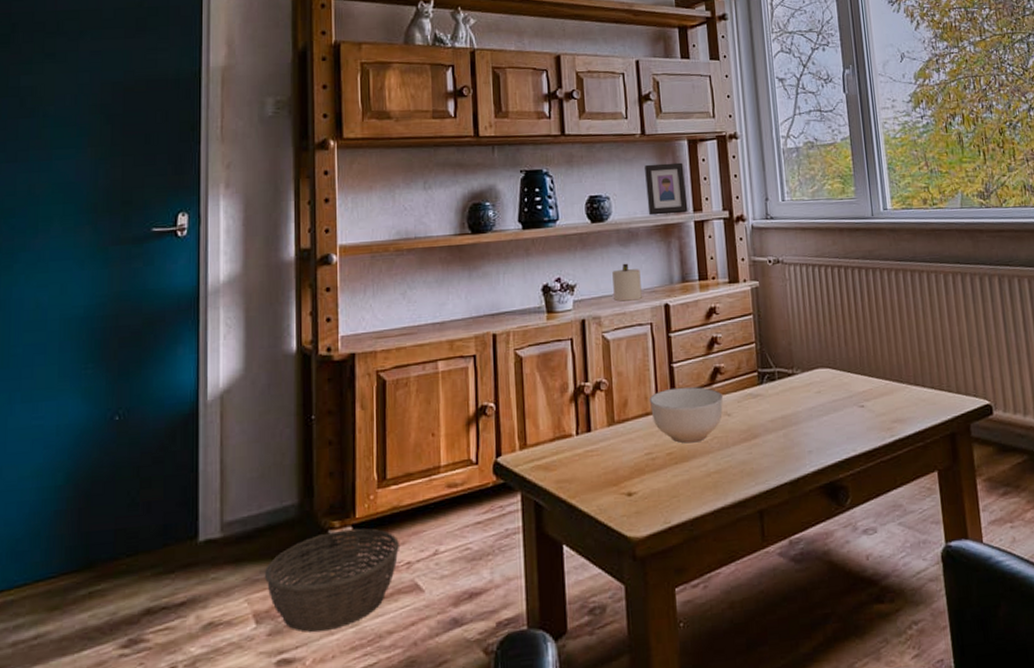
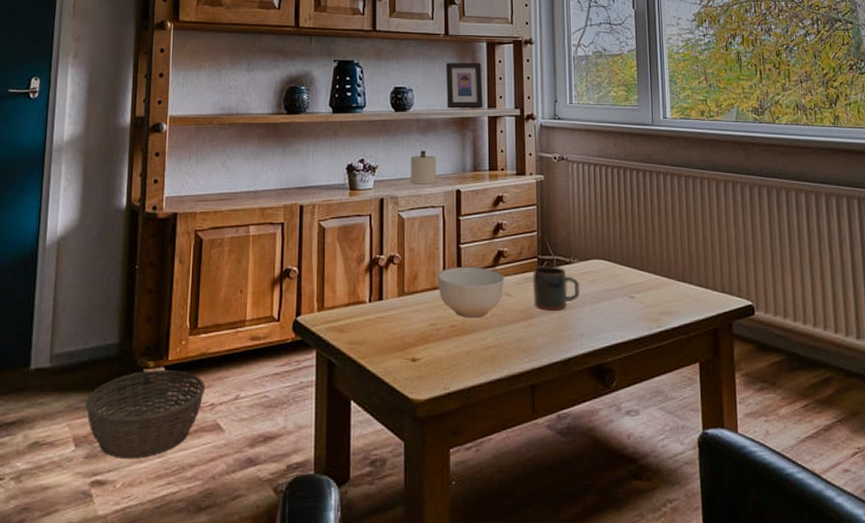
mug: none [753,378,807,428] -> present [532,264,581,311]

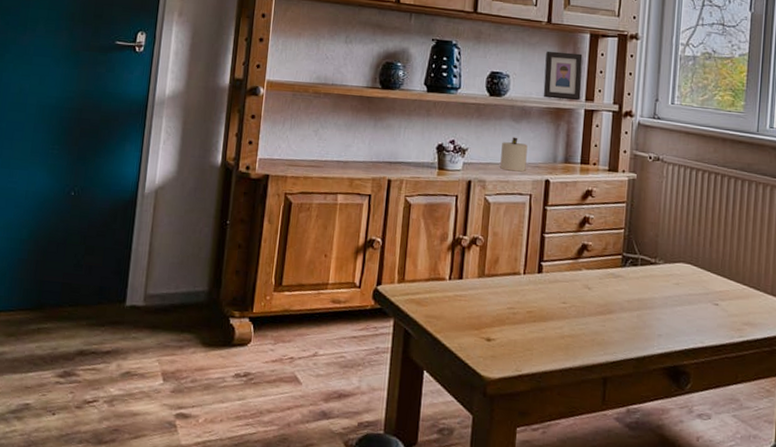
basket: present [85,369,206,458] -> none [173,319,287,399]
bowl: present [437,266,505,318] -> none [518,255,587,307]
mug: present [532,264,581,311] -> none [613,262,664,309]

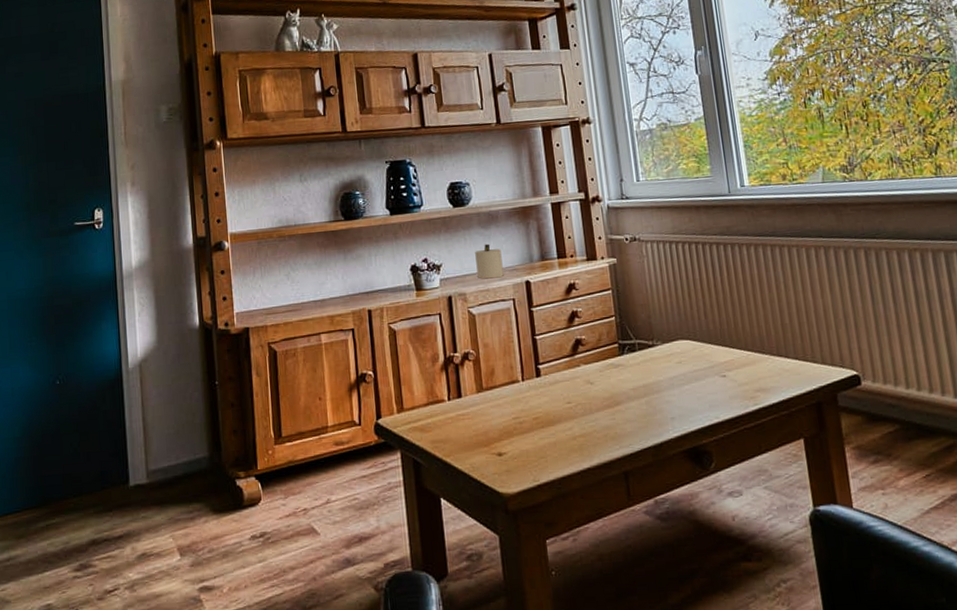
picture frame: present [543,51,583,101] -> none [501,148,545,199]

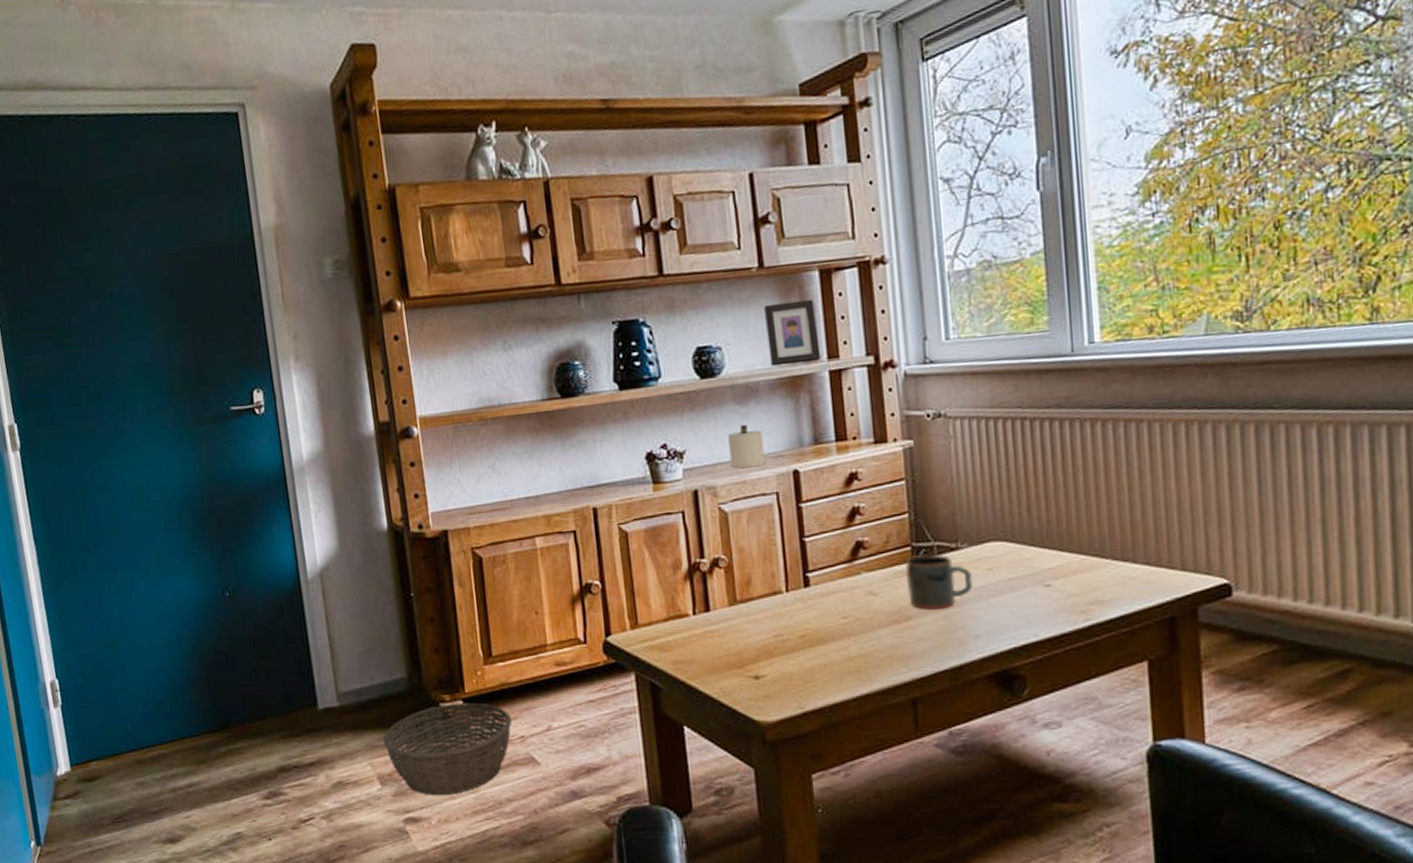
basket: none [184,478,297,565] -> present [383,702,513,795]
picture frame: none [501,148,545,199] -> present [764,299,821,367]
mug: none [614,349,668,396] -> present [905,553,974,610]

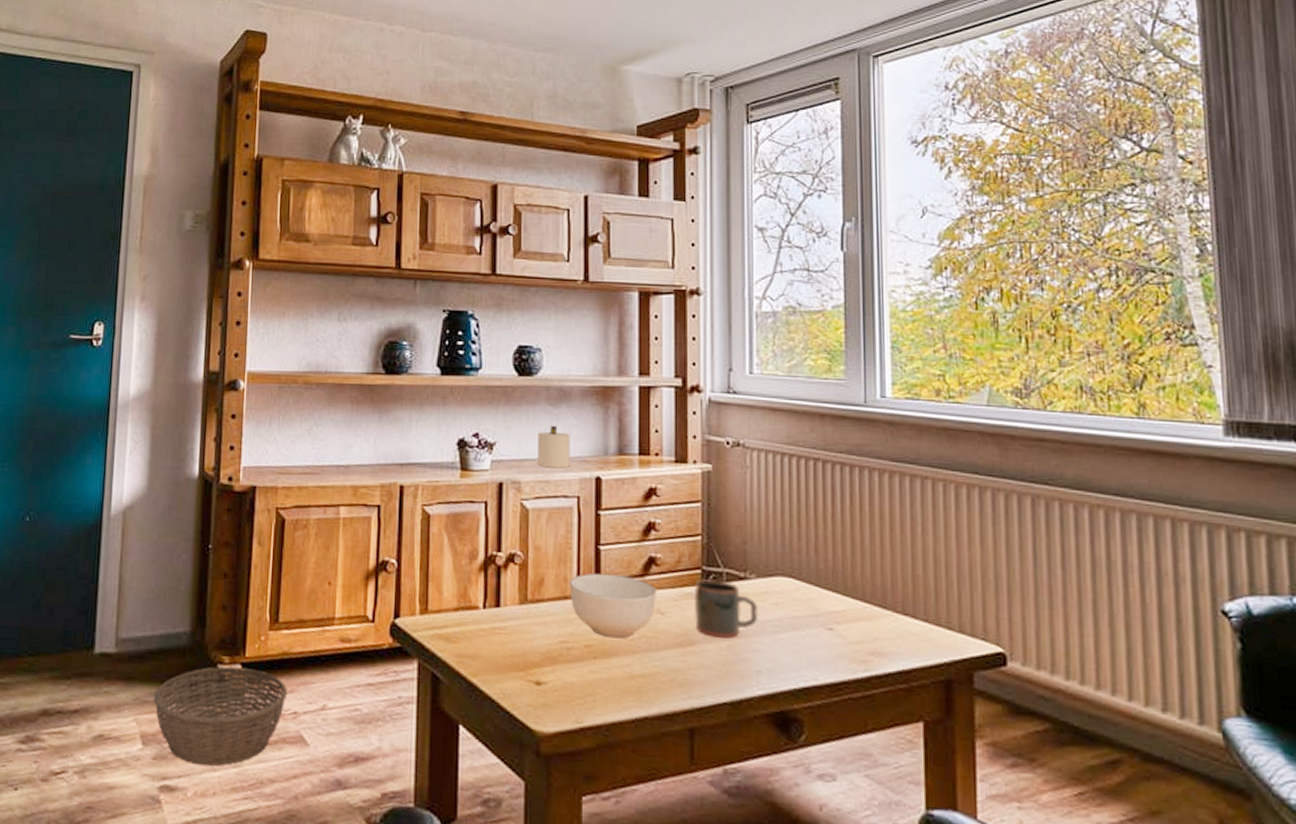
picture frame: present [764,299,821,367] -> none [585,316,633,376]
bowl: none [776,563,868,625] -> present [569,572,658,639]

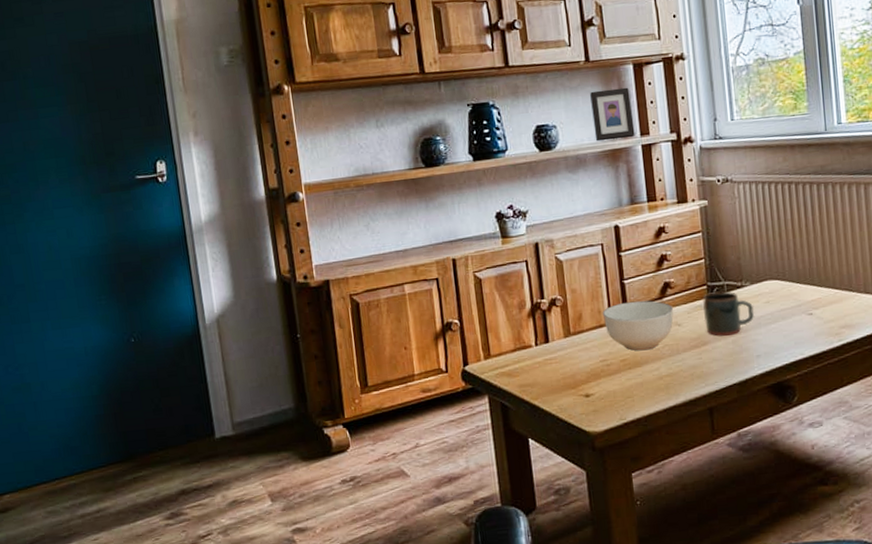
basket: present [153,666,288,766] -> none [273,426,386,508]
candle: present [537,425,570,469] -> none [562,188,592,225]
picture frame: none [585,316,633,376] -> present [590,87,635,142]

